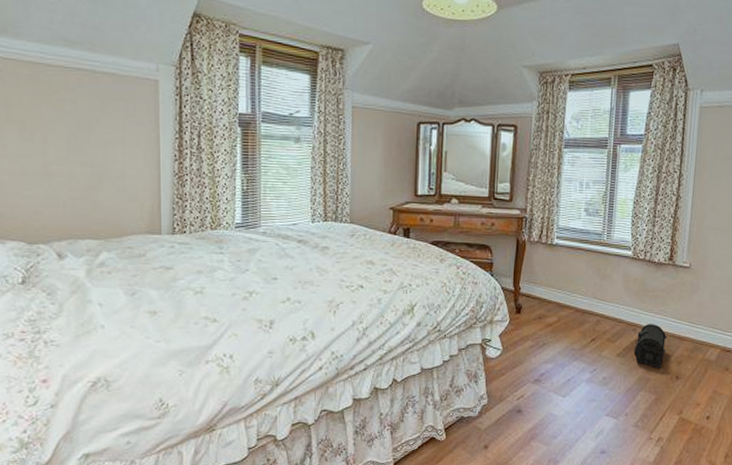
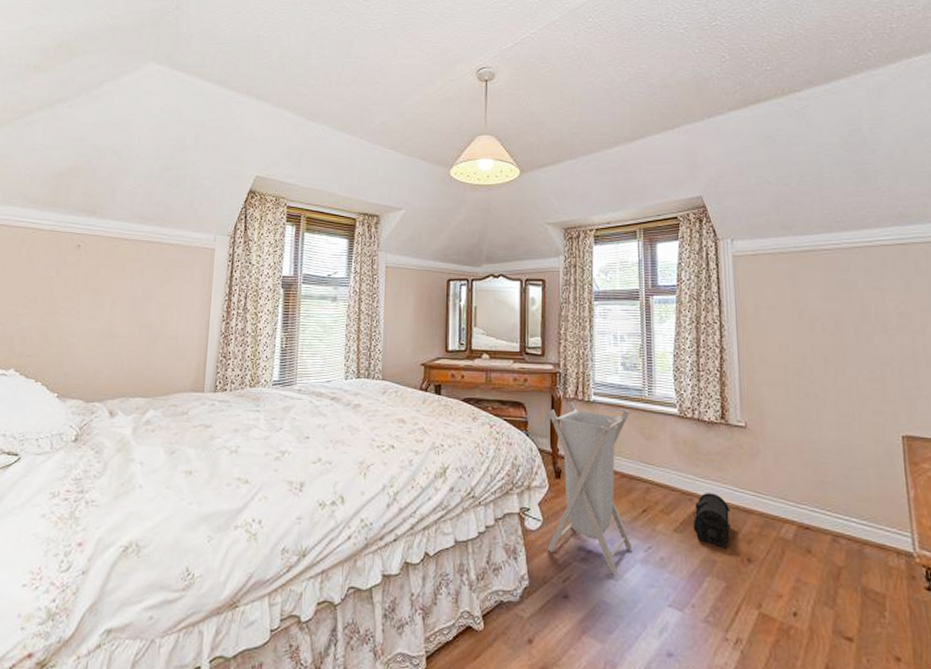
laundry hamper: none [505,245,589,392] -> present [547,402,633,574]

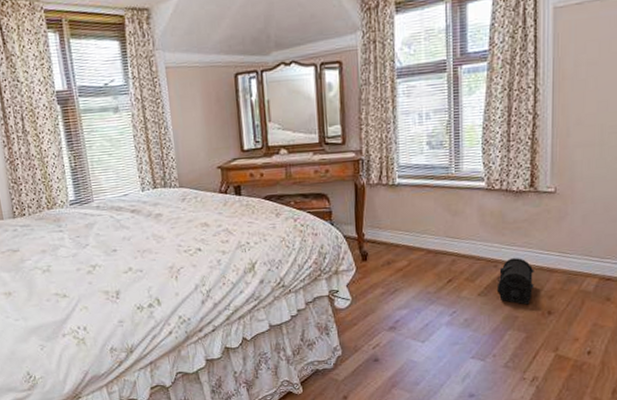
laundry hamper: present [547,402,633,574] -> none [353,187,438,337]

